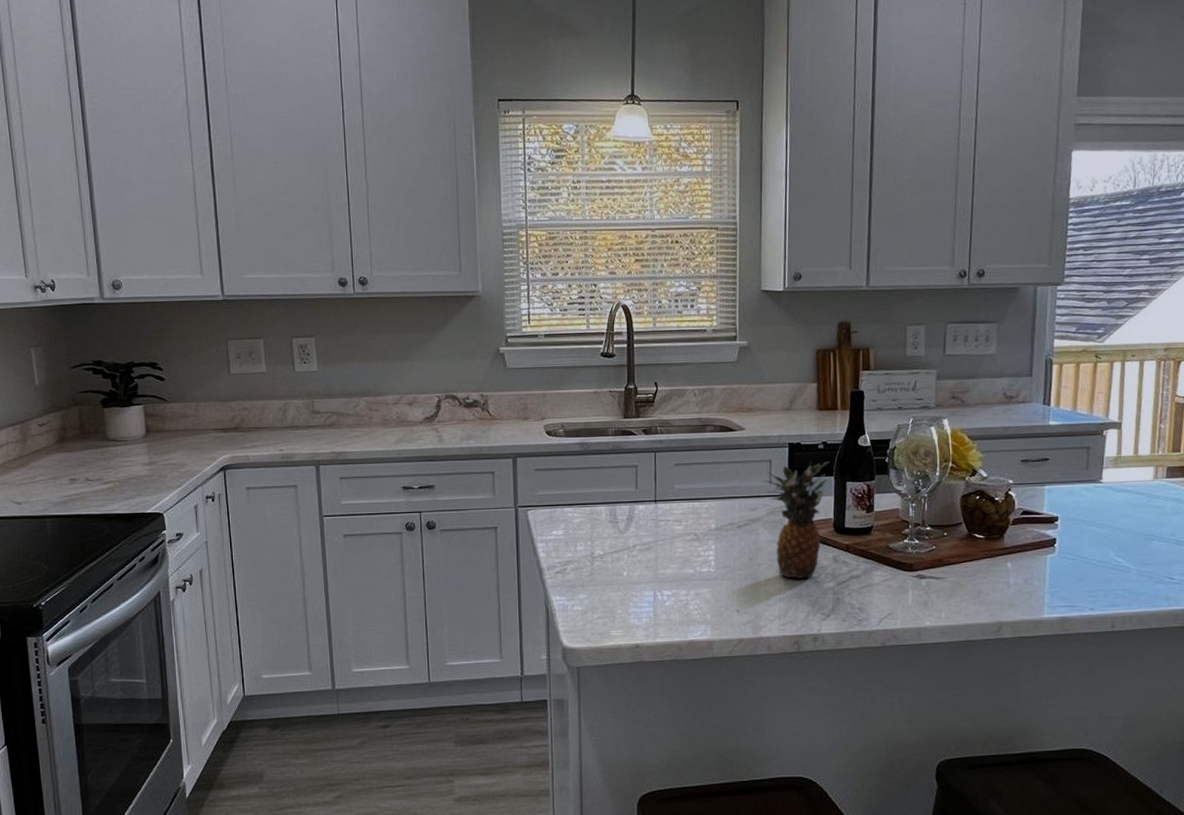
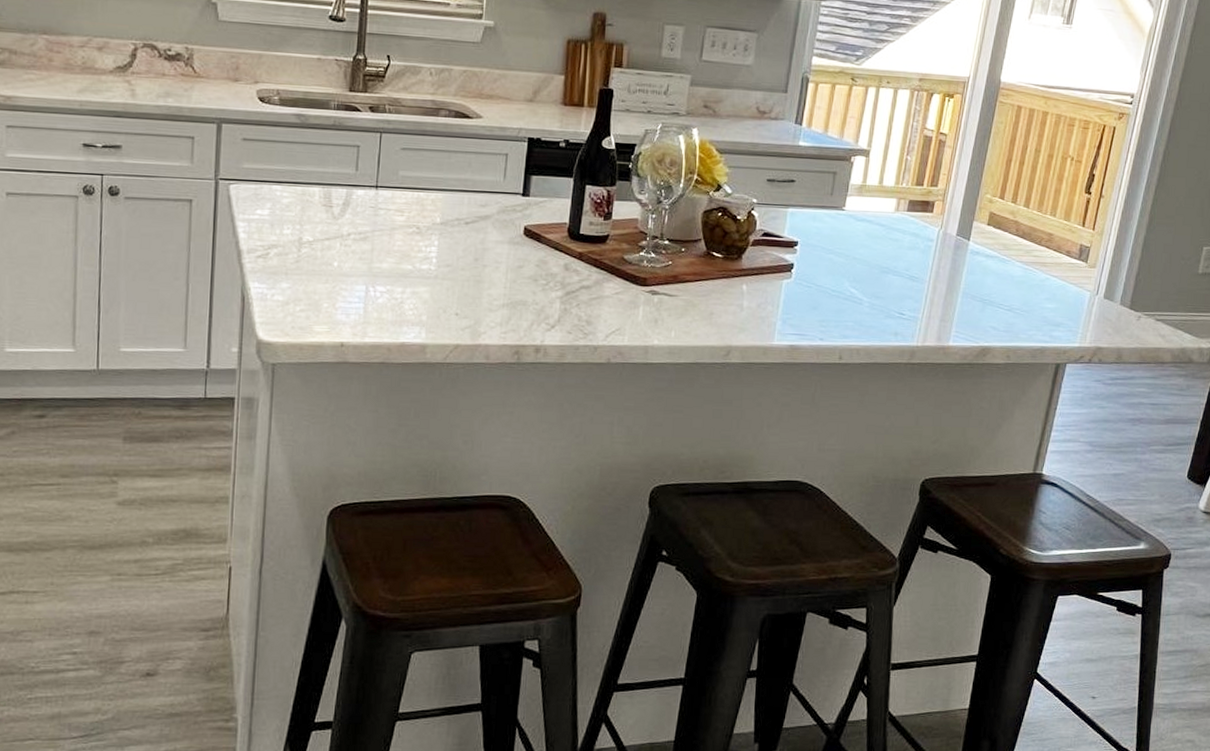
fruit: present [761,461,829,580] -> none [495,160,570,286]

